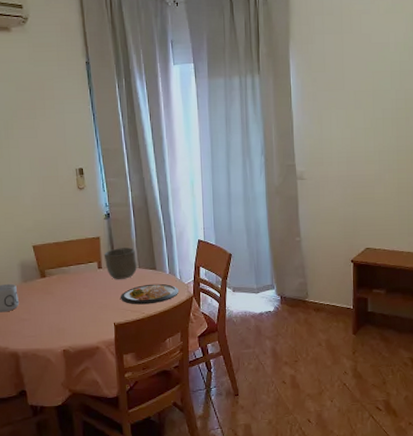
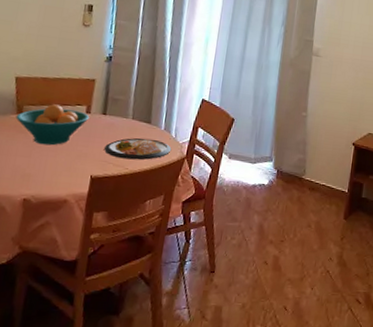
fruit bowl: none [41,265,102,302] -> present [16,104,90,146]
bowl: present [104,247,137,279] -> none [95,94,132,129]

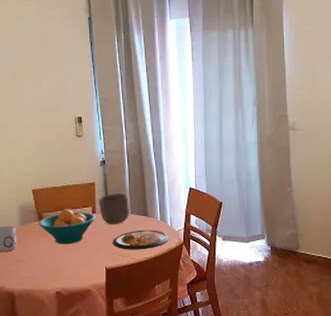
bowl: none [95,94,132,129] -> present [98,194,129,224]

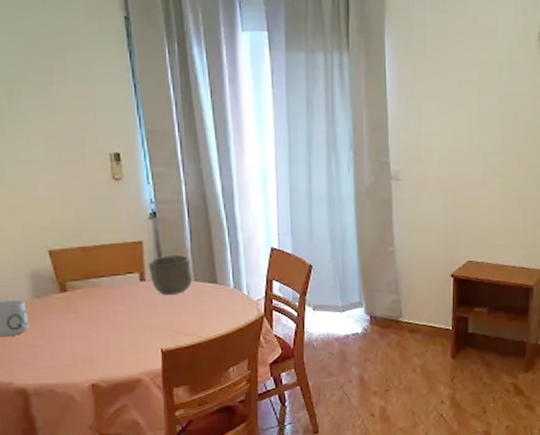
fruit bowl: present [38,209,96,245] -> none [60,276,145,323]
dish: present [113,229,170,250] -> none [170,300,247,327]

